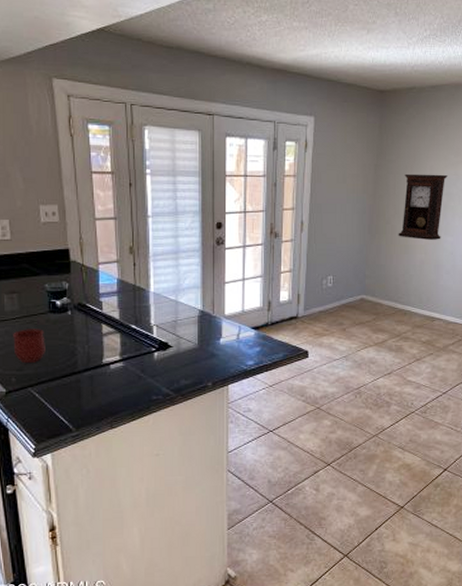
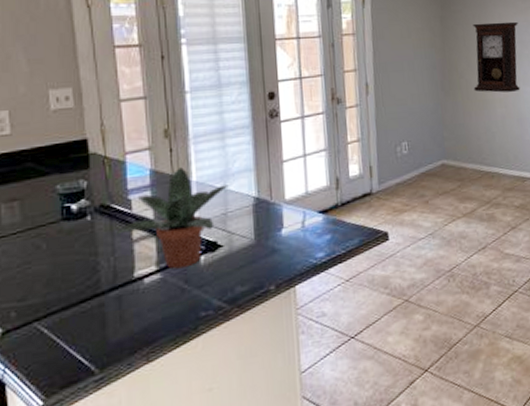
mug: present [13,329,46,364] -> none [13,243,57,291]
potted plant: none [89,280,179,360] -> present [115,167,229,269]

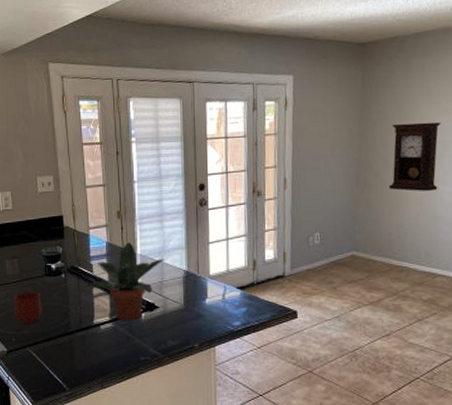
mug: none [13,243,57,291] -> present [14,291,42,325]

